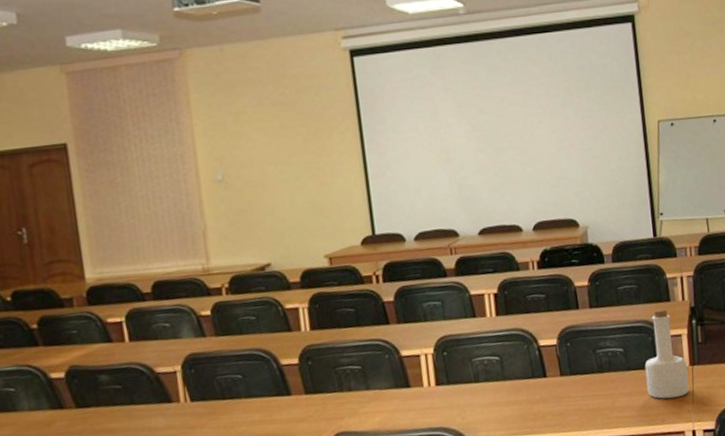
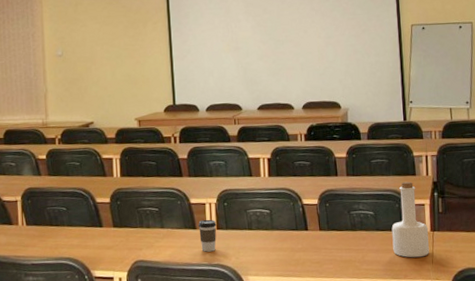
coffee cup: none [413,374,436,415] -> present [198,219,217,252]

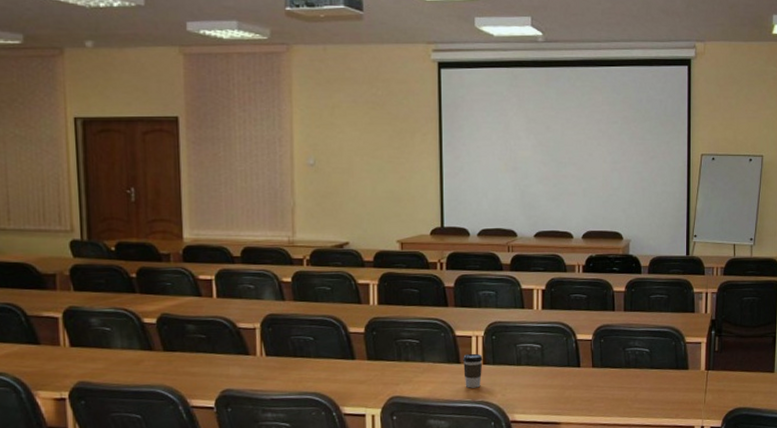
bottle: present [391,181,429,258] -> none [666,318,703,397]

